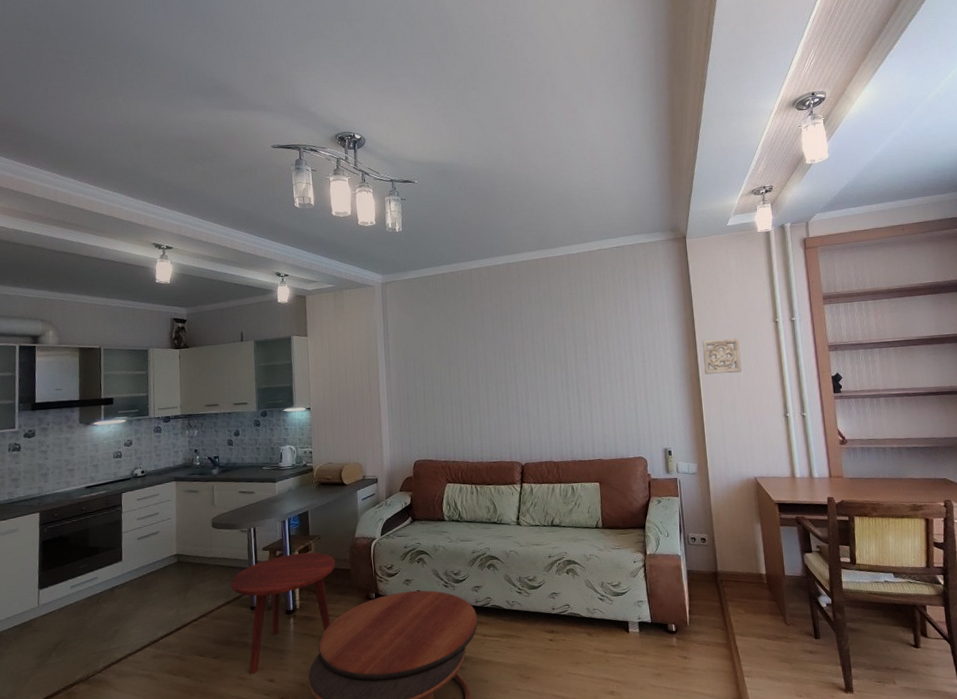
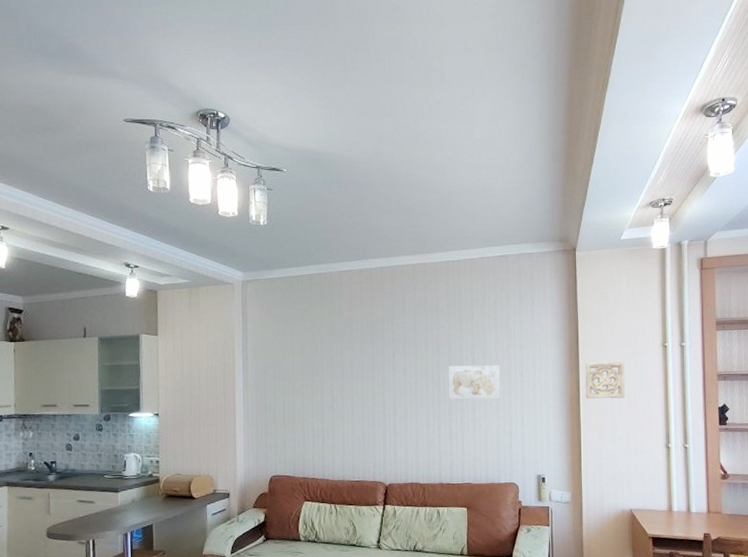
wall art: none [574,347,624,382] -> present [448,364,501,400]

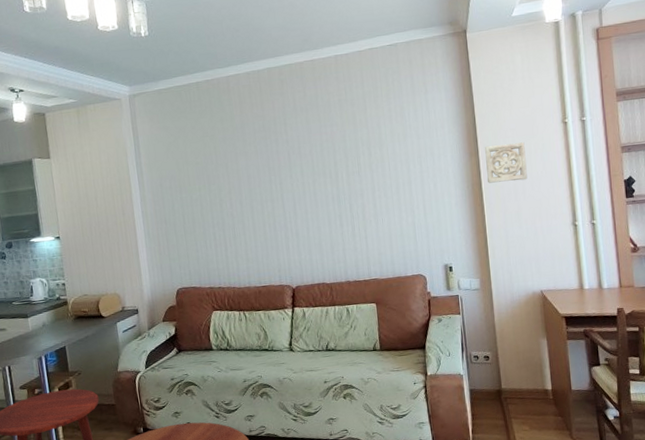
wall art: present [448,364,501,400] -> none [346,156,401,197]

